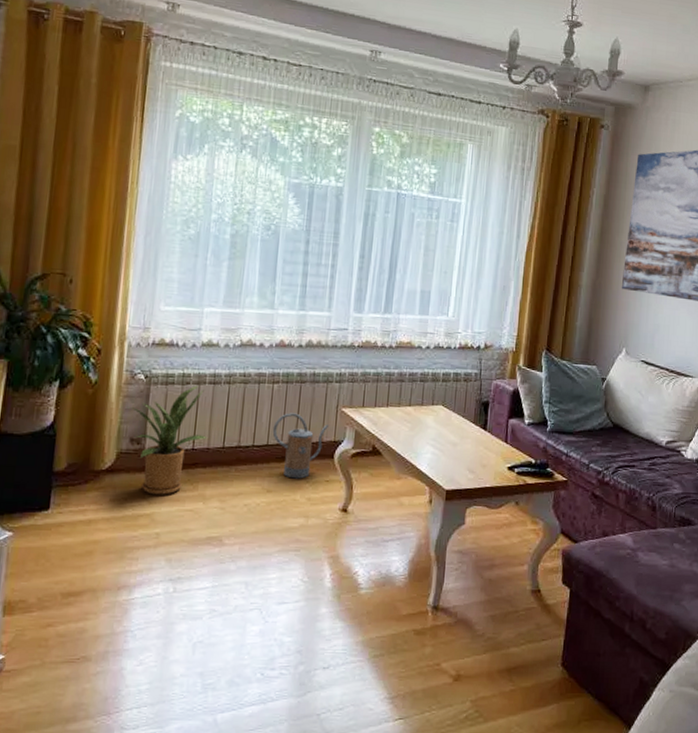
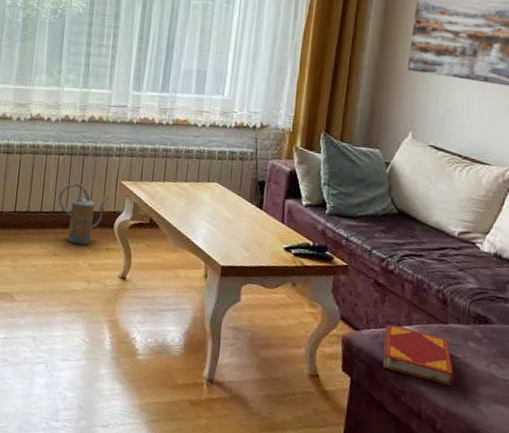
hardback book: none [599,534,662,588] -> present [383,324,454,387]

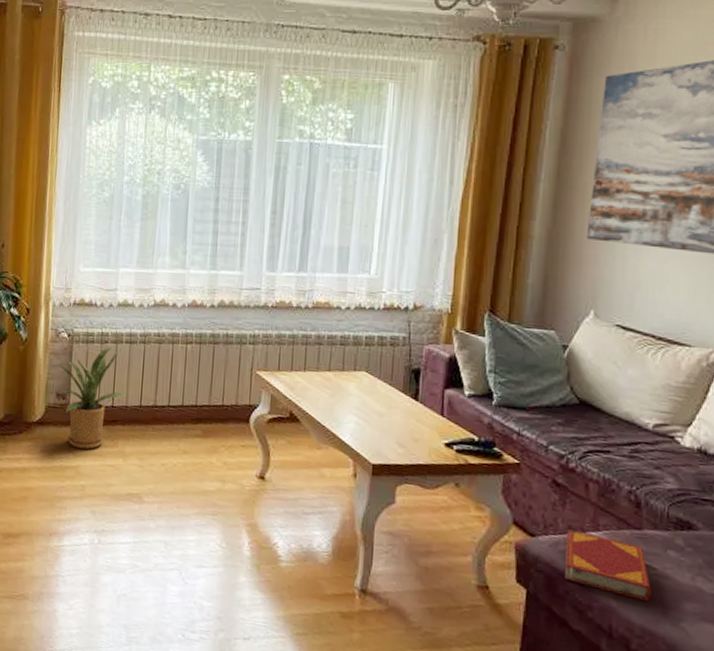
watering can: present [58,183,109,245] -> none [187,374,243,442]

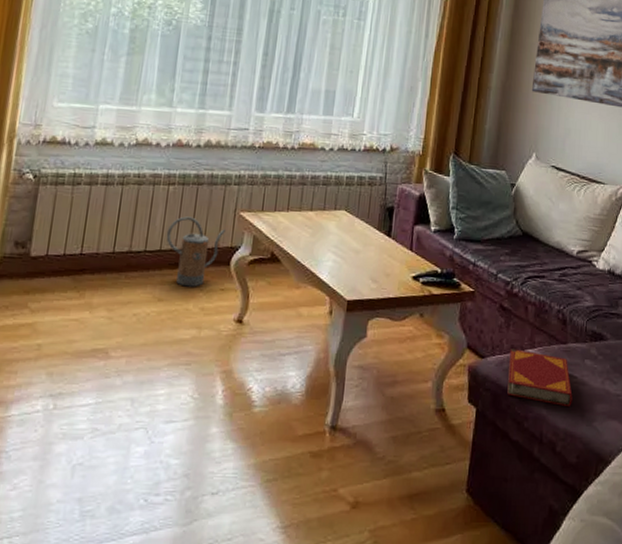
house plant: present [53,344,126,450] -> none [12,186,98,303]
watering can: none [187,374,243,442] -> present [166,216,225,287]

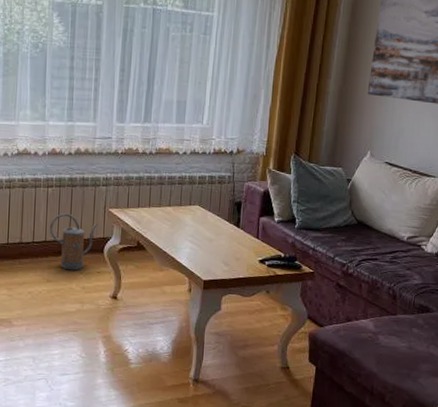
hardback book: present [507,349,573,407] -> none [343,319,401,367]

